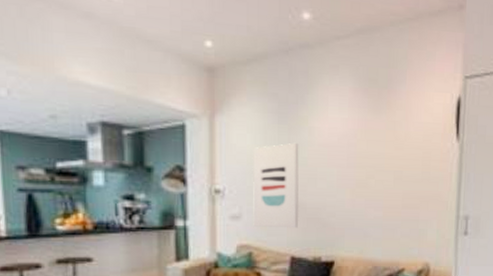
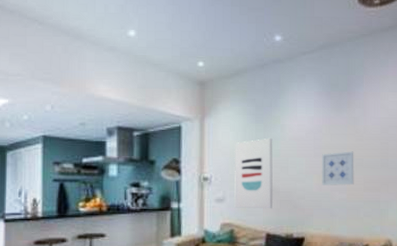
wall art: none [354,161,393,202] -> present [321,151,354,186]

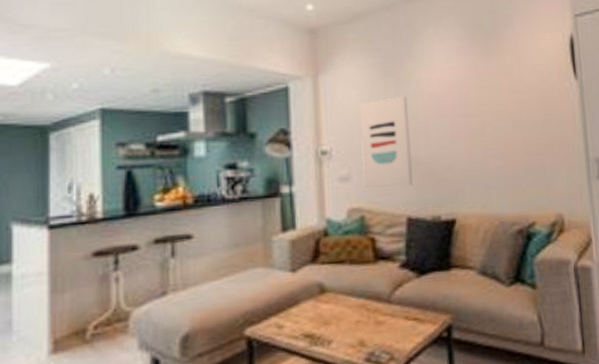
wall art: present [321,151,354,186] -> none [470,107,512,151]

